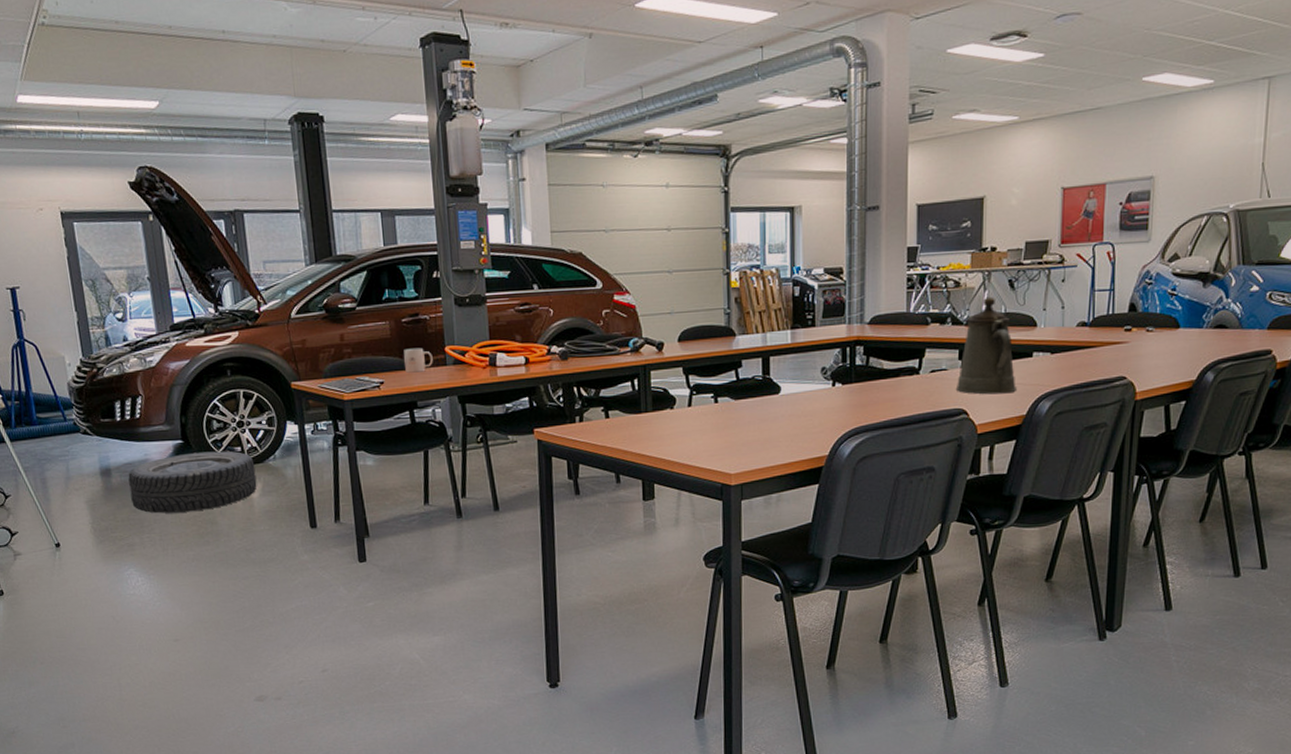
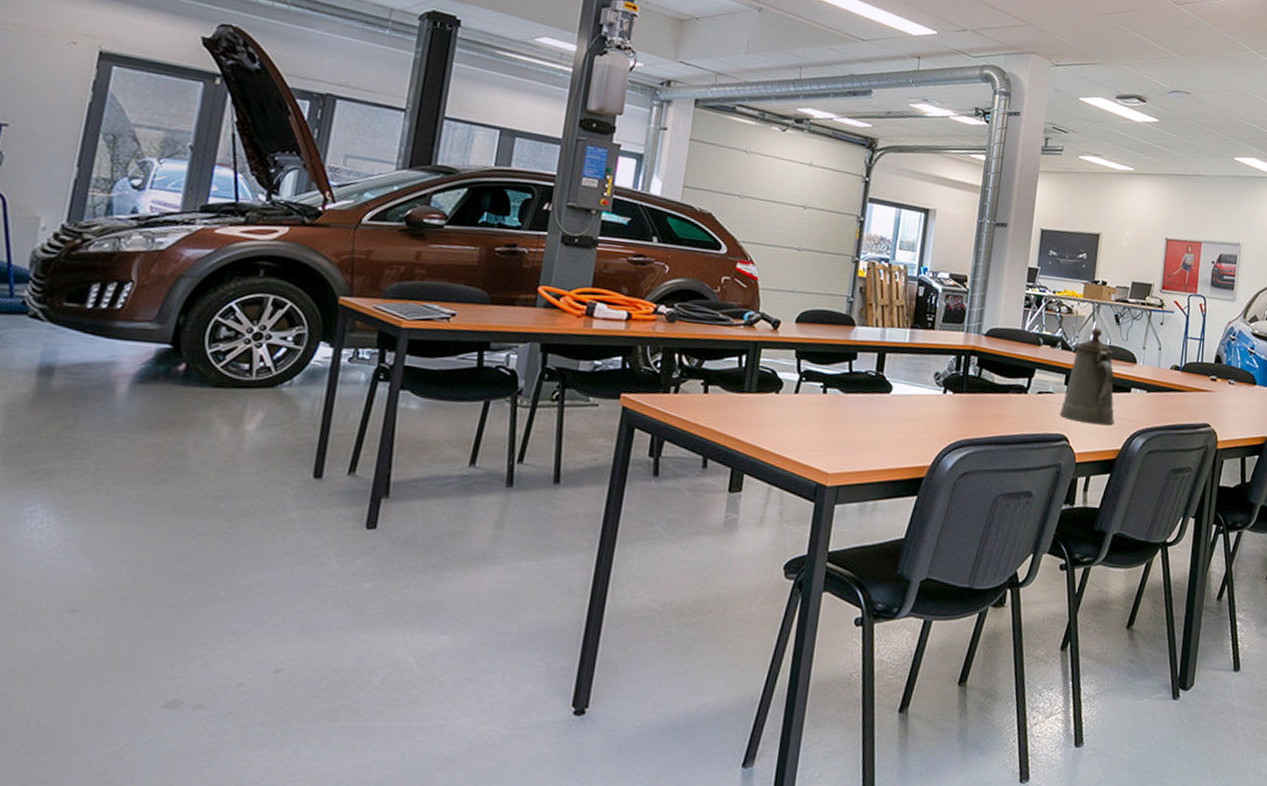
car tire: present [128,451,257,514] -> none [70,362,262,438]
mug: present [403,347,433,374] -> none [485,280,522,311]

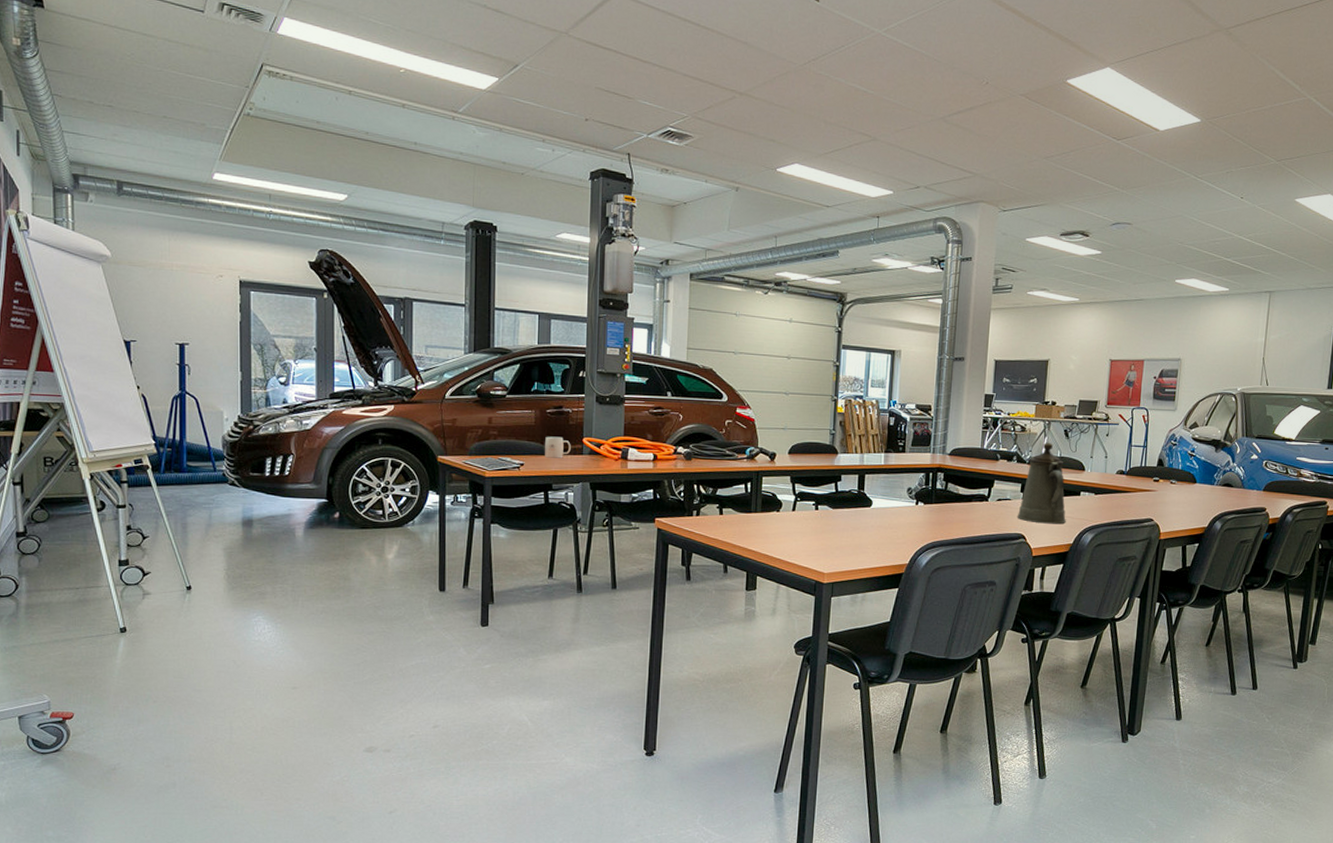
mug: none [485,280,522,311] -> present [544,436,571,459]

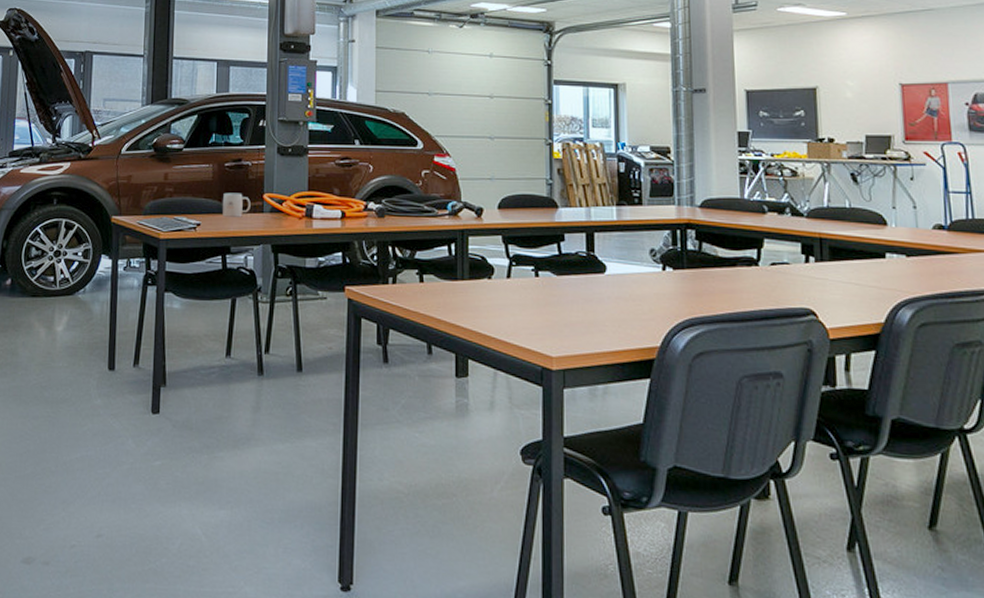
coffee pot: present [1017,442,1067,524] -> none [800,189,872,296]

